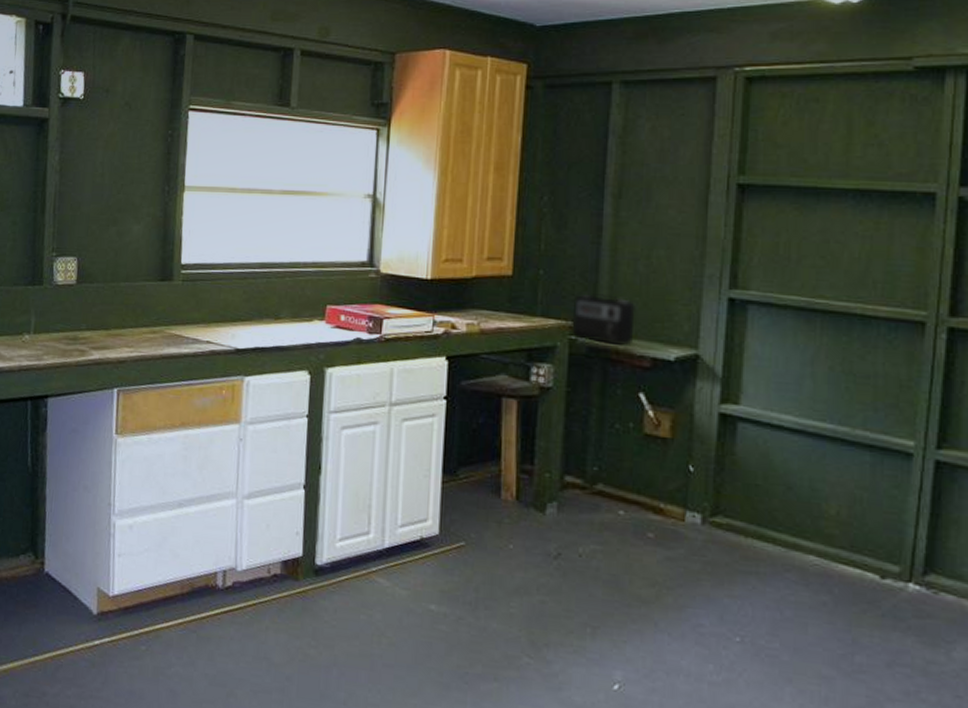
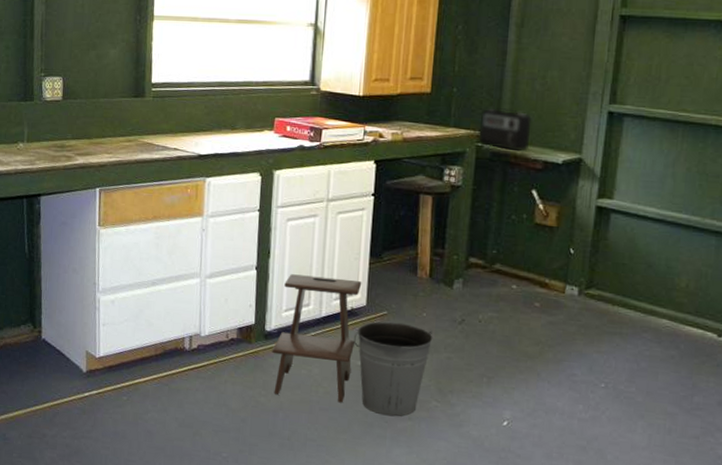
step stool: none [323,494,434,658] -> present [272,274,362,403]
bucket: none [423,554,523,676] -> present [353,321,433,417]

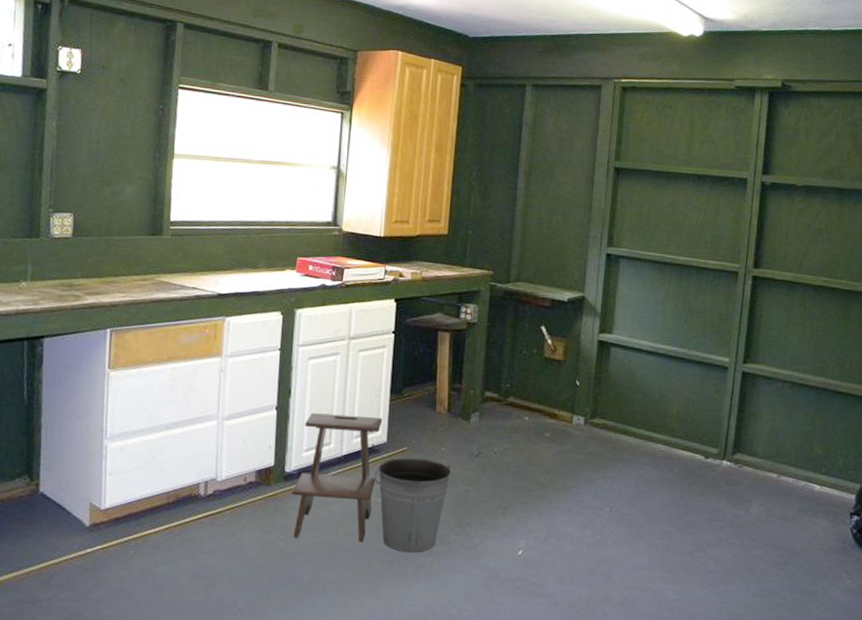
radio: present [479,108,532,152] -> none [492,249,540,290]

